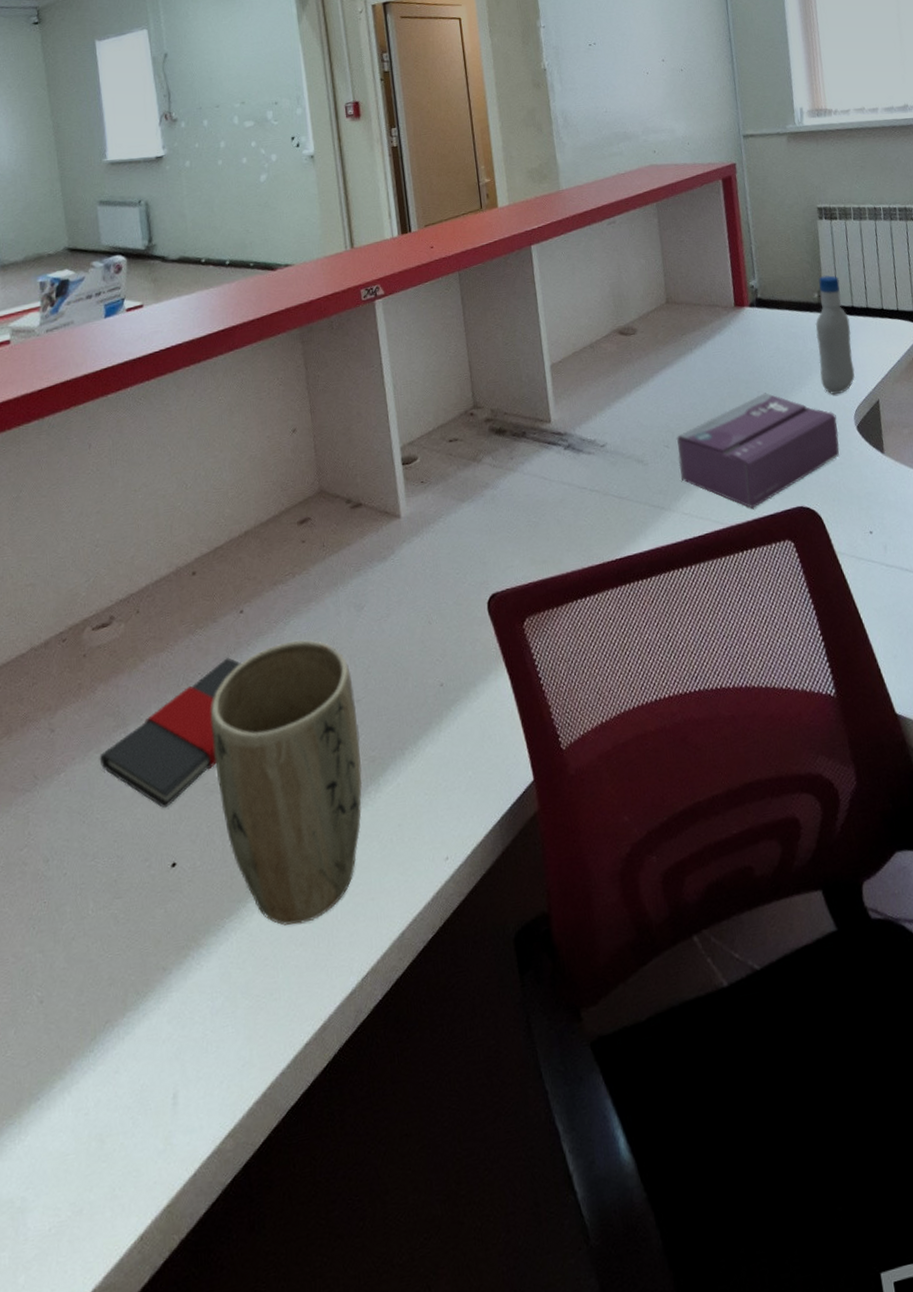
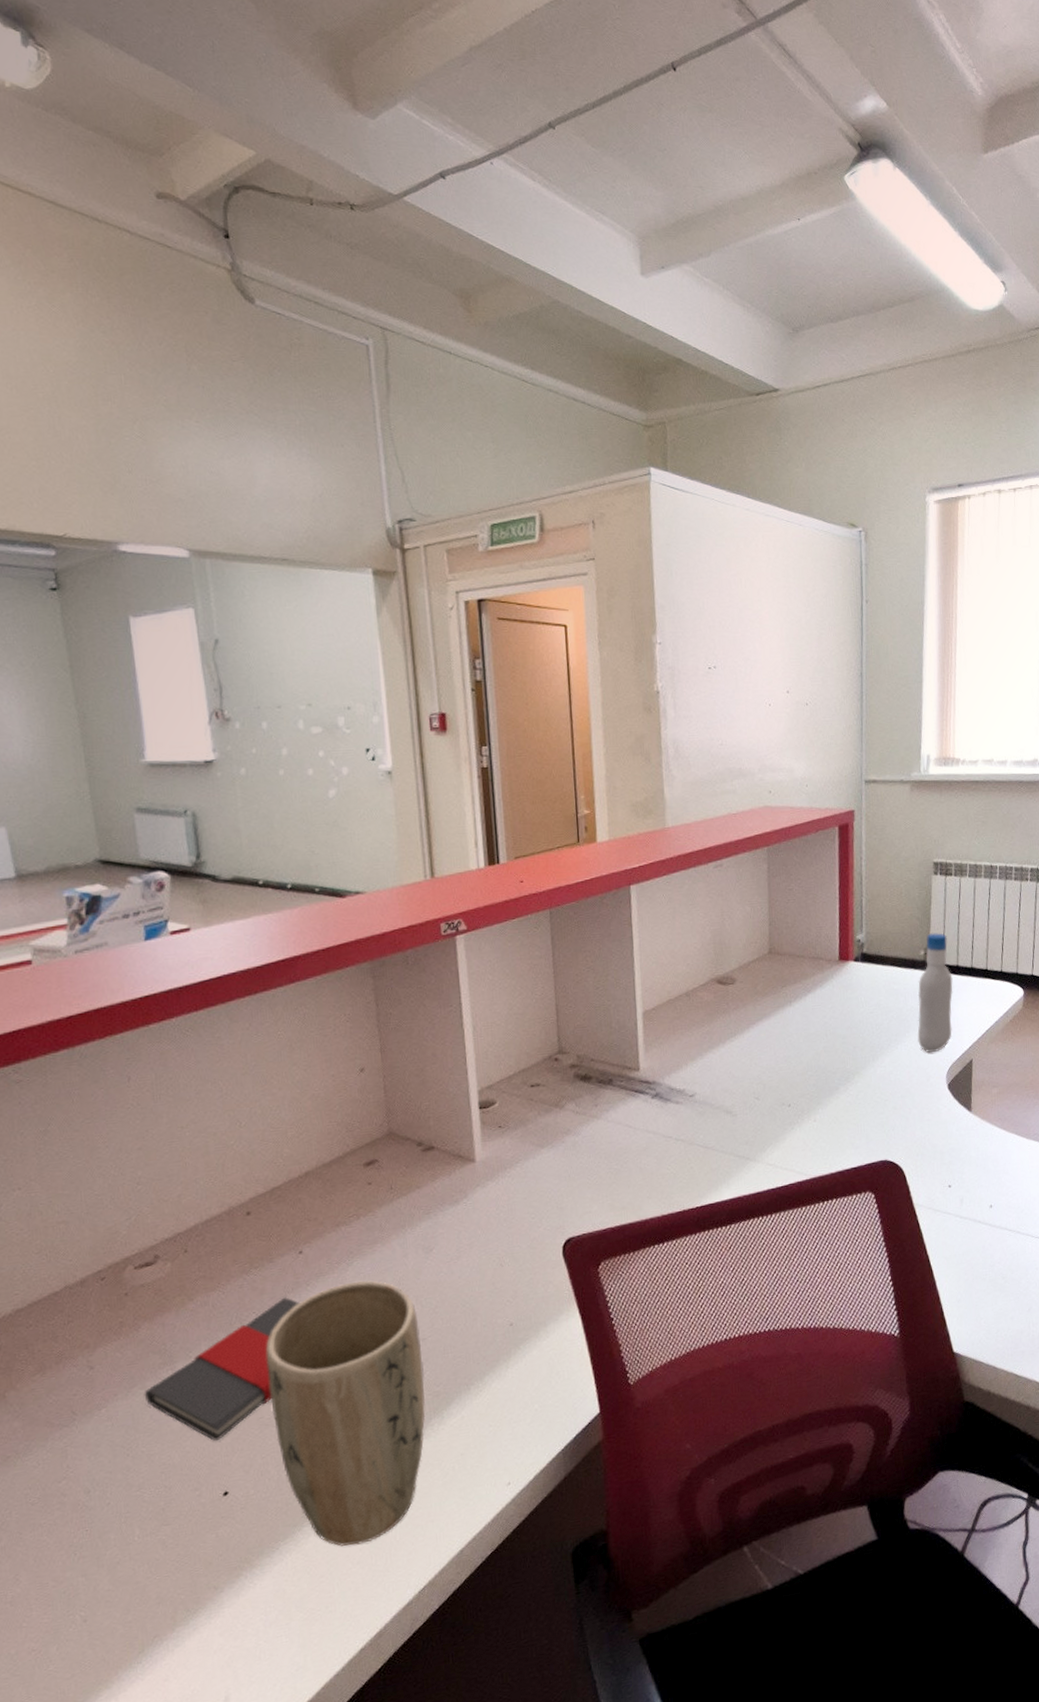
tissue box: present [676,393,840,509] -> none [767,1048,930,1161]

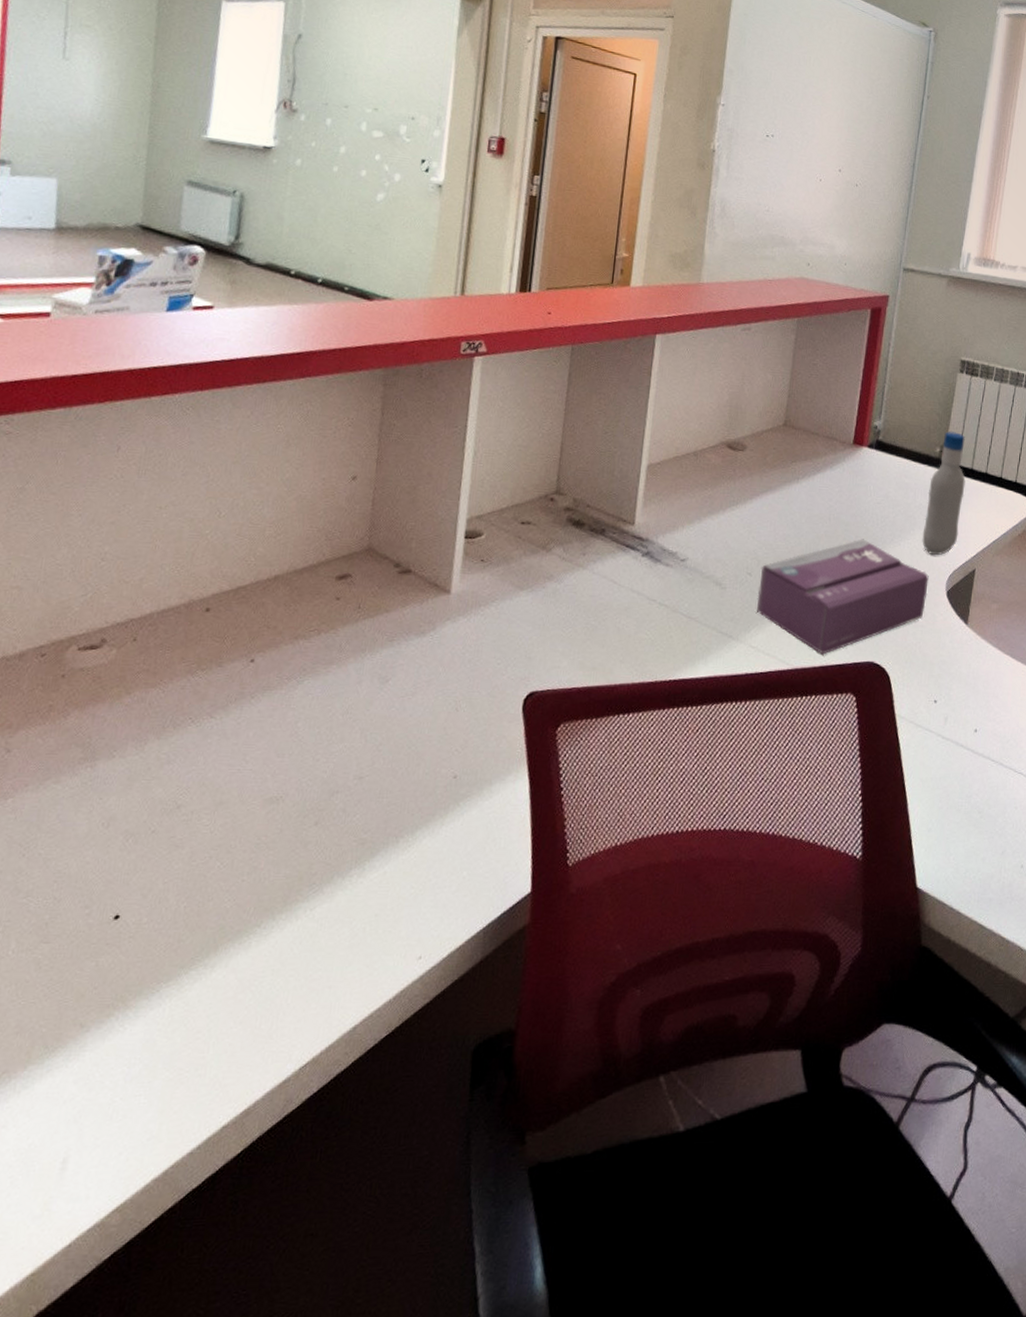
book: present [144,1297,300,1442] -> none [55,707,240,856]
plant pot: present [266,1280,426,1546] -> none [184,702,360,1001]
tissue box: none [767,1048,930,1161] -> present [756,539,929,655]

